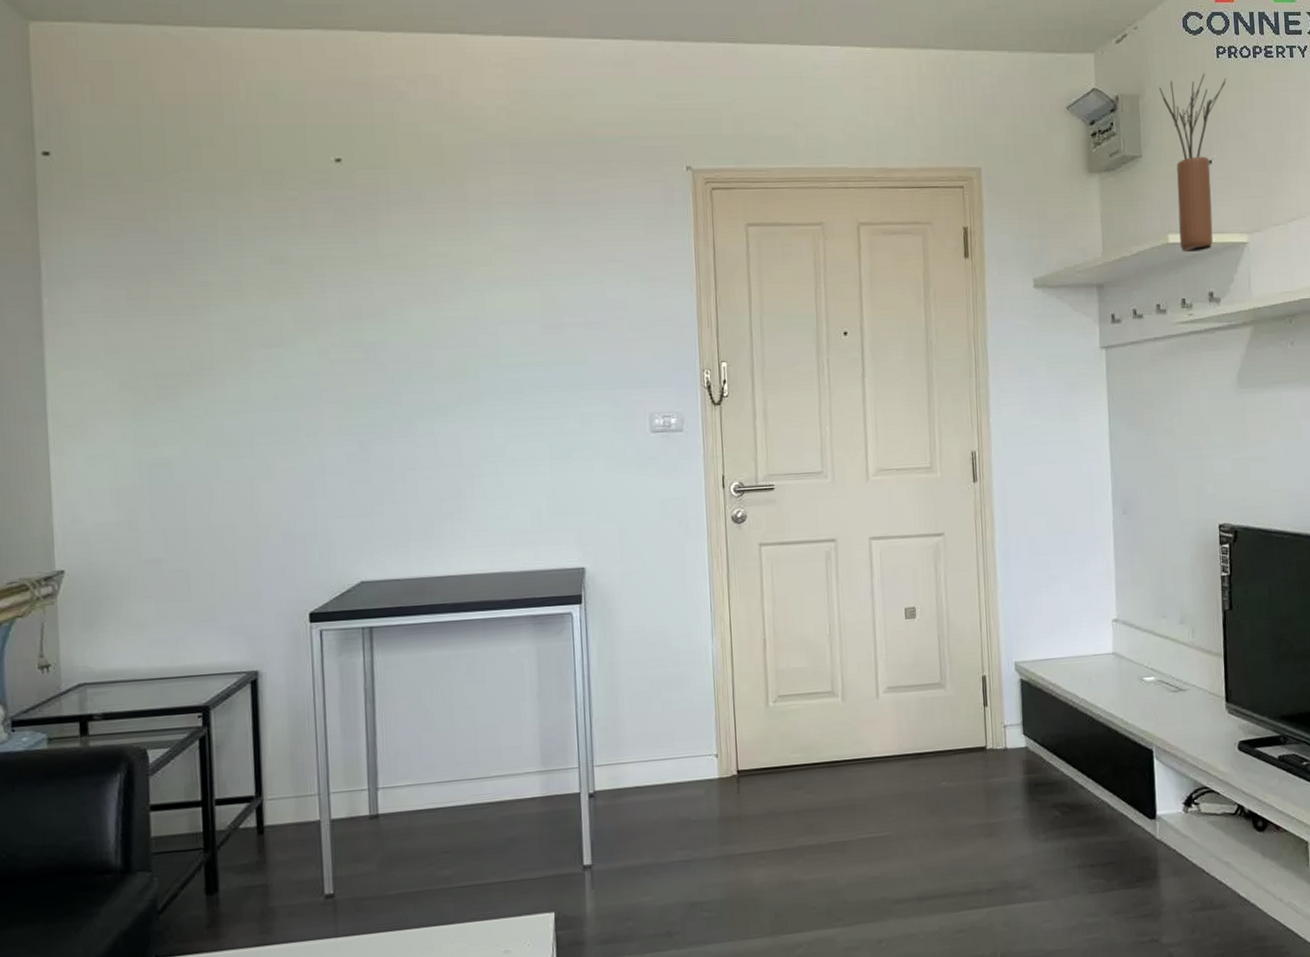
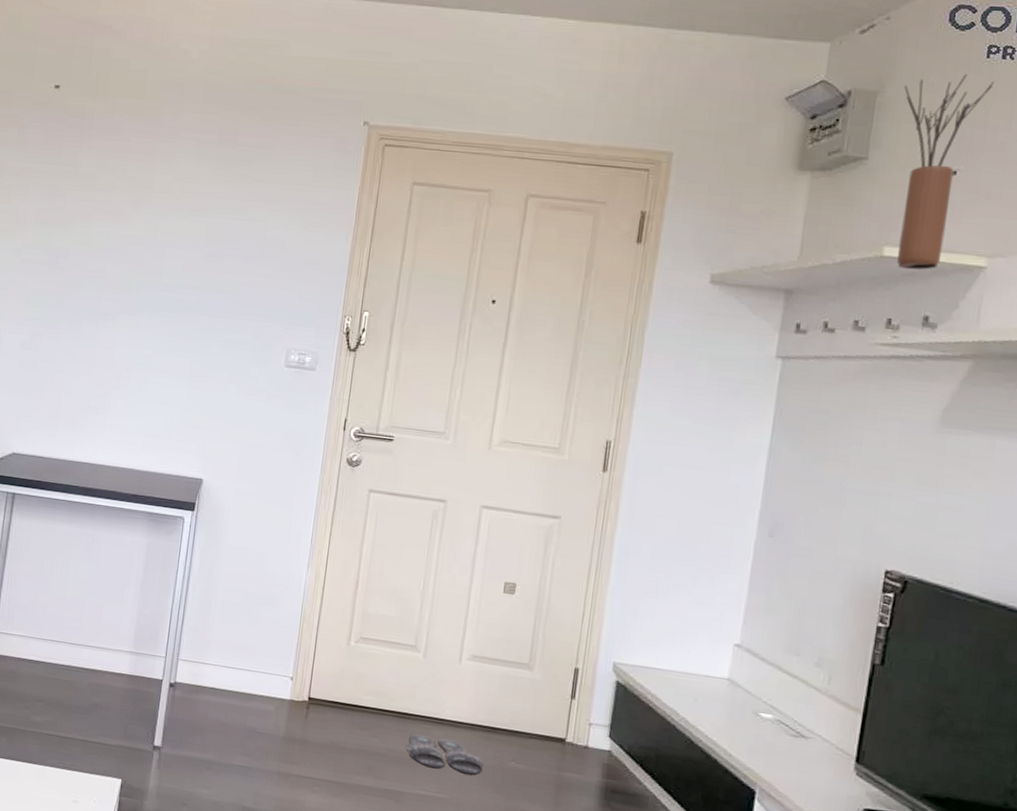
slippers: none [841,775,917,810] -> present [405,733,483,775]

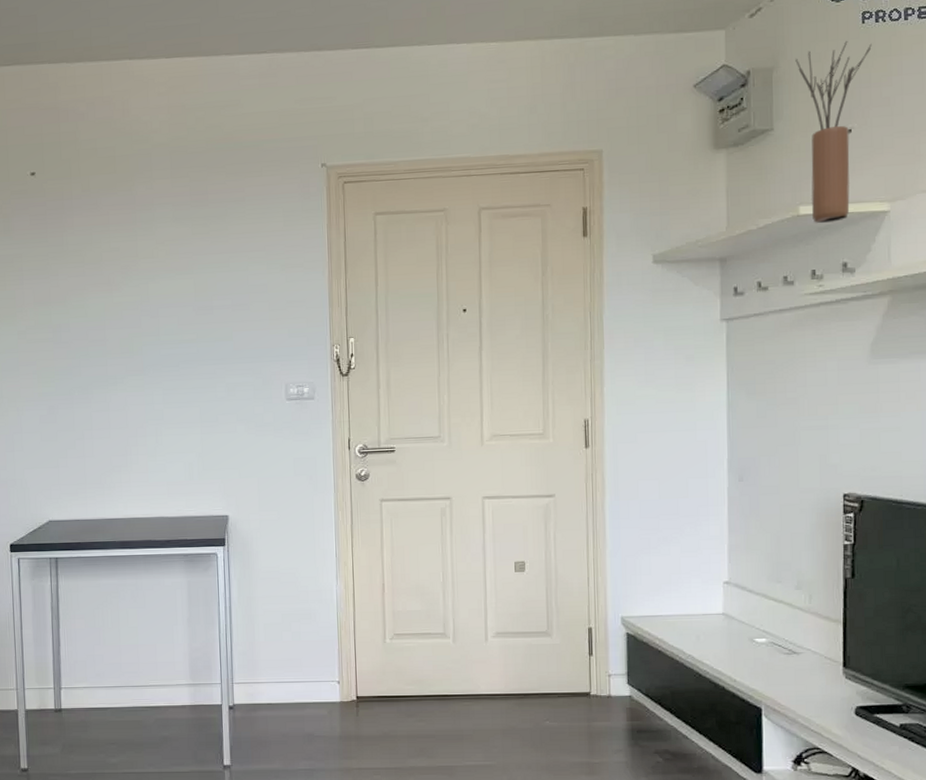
slippers: present [405,733,483,775] -> none [450,711,522,740]

